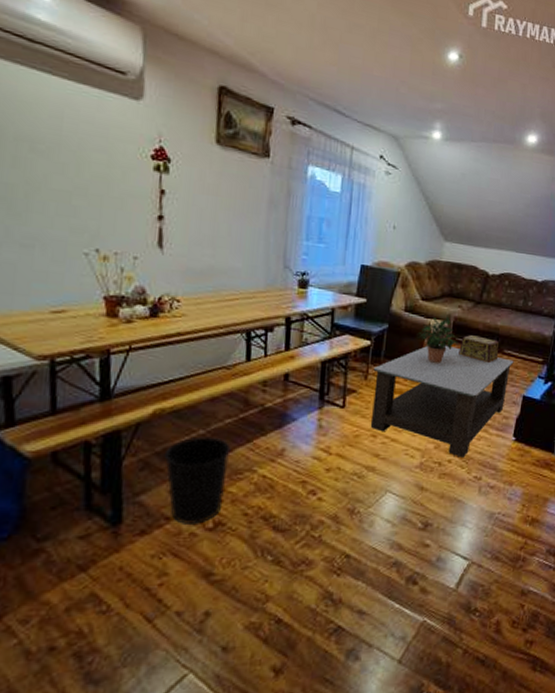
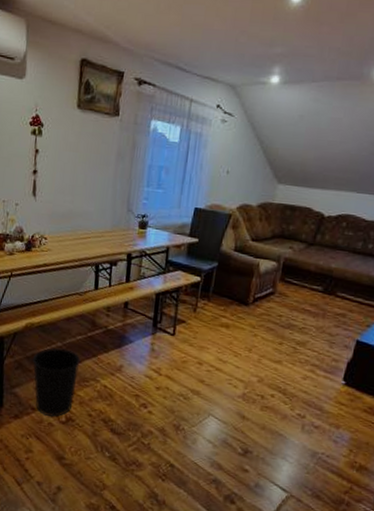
coffee table: present [370,344,514,458] -> none [197,283,348,394]
potted plant: present [417,316,458,364] -> none [245,256,287,303]
decorative box: present [459,335,499,364] -> none [287,276,332,305]

